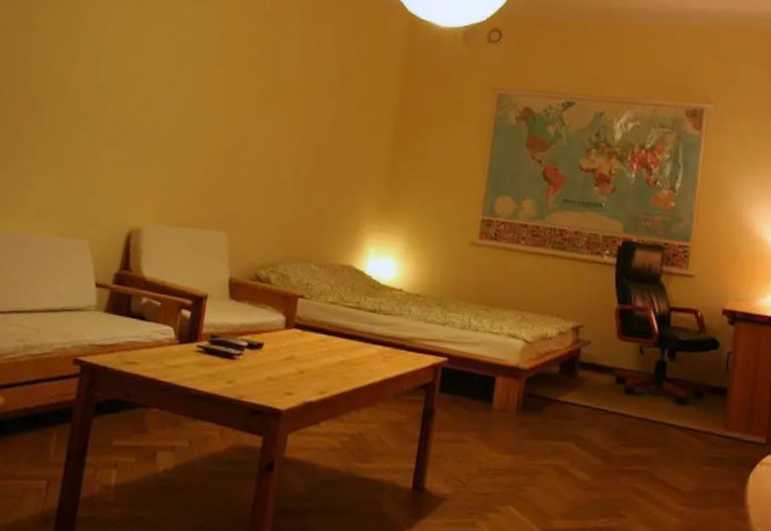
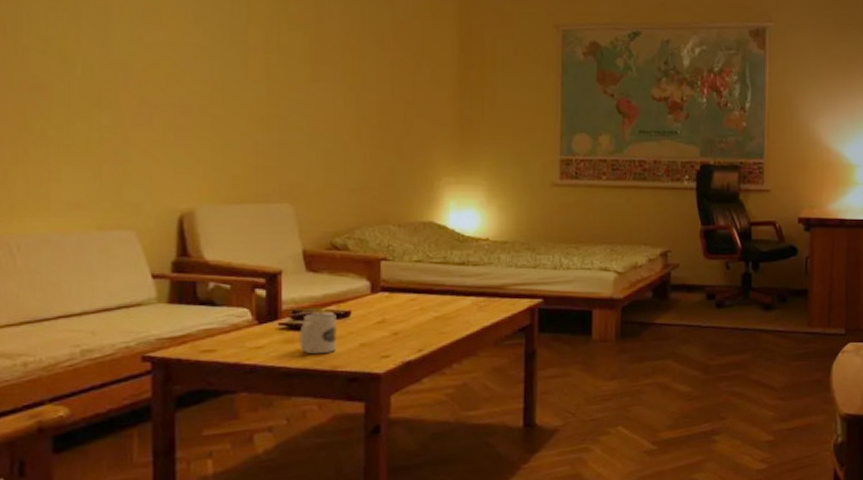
mug: none [212,340,250,382] -> present [299,312,337,355]

